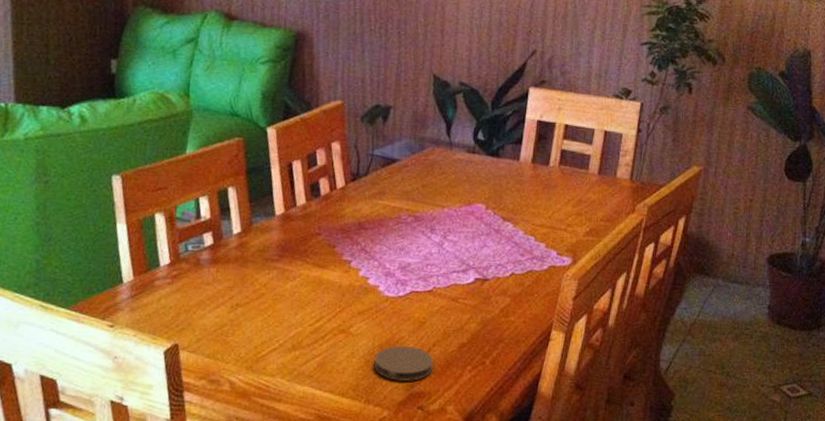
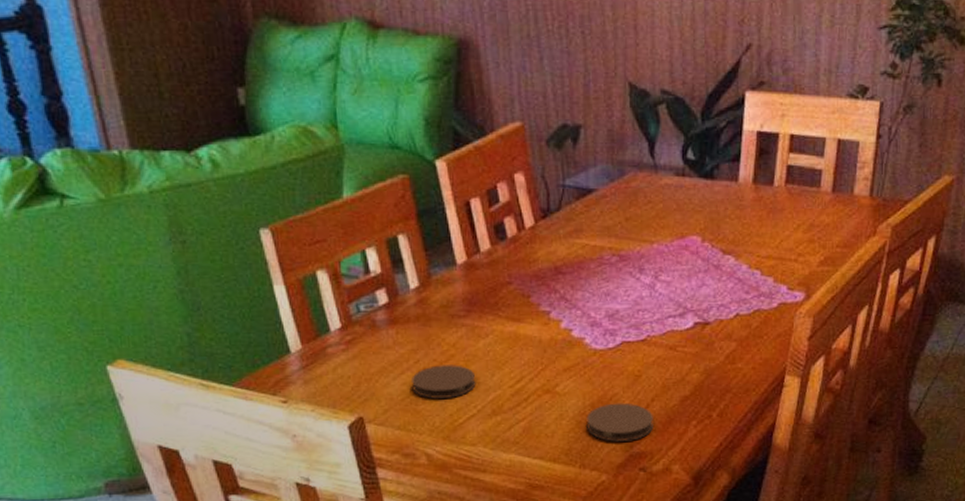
coaster: none [224,302,281,332] -> present [412,365,476,399]

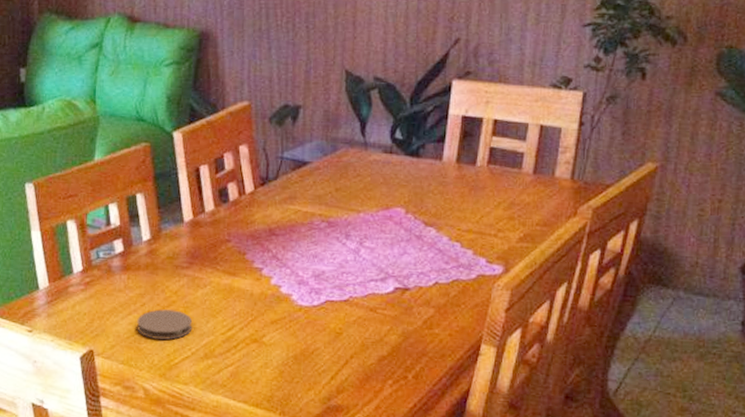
coaster: present [586,403,653,442] -> none [289,357,351,394]

